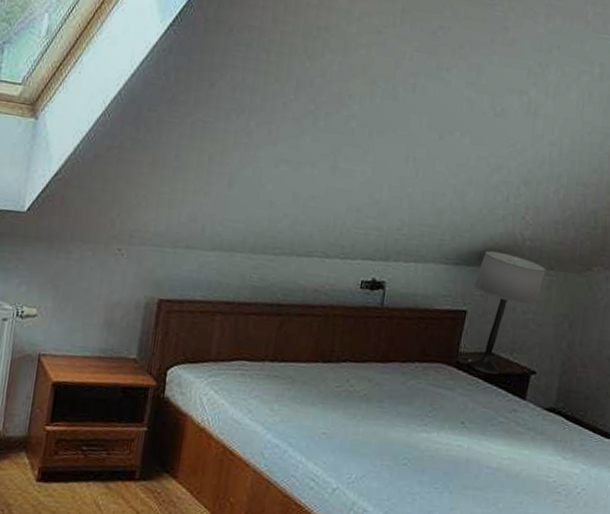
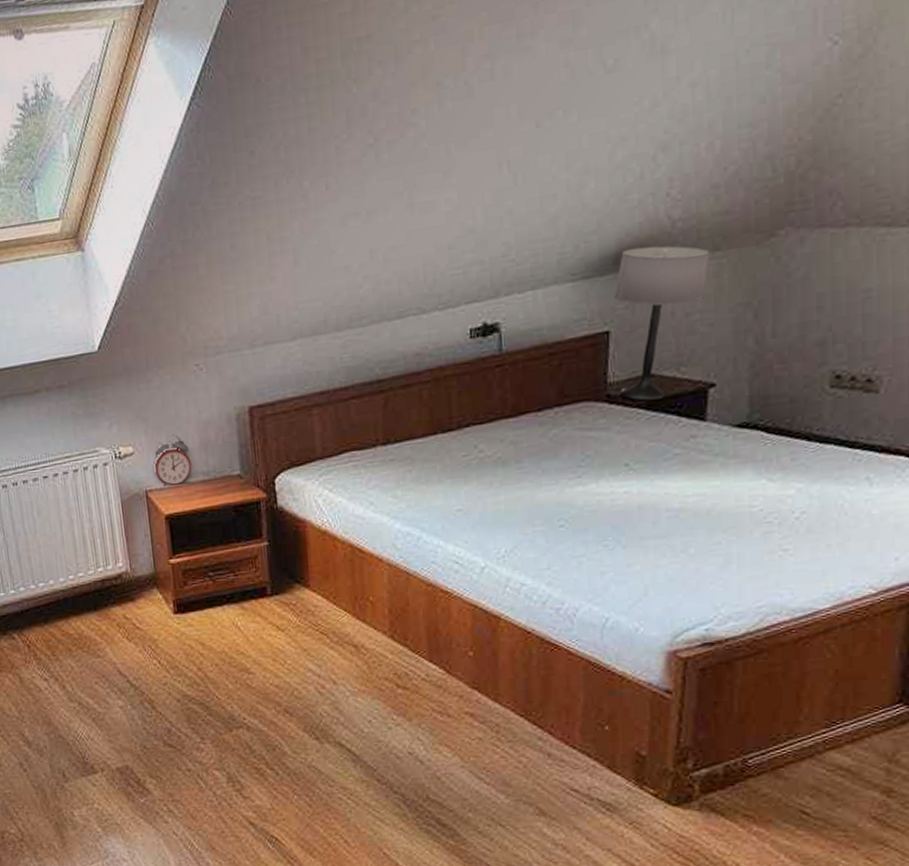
alarm clock: none [53,306,92,356] -> present [153,433,192,488]

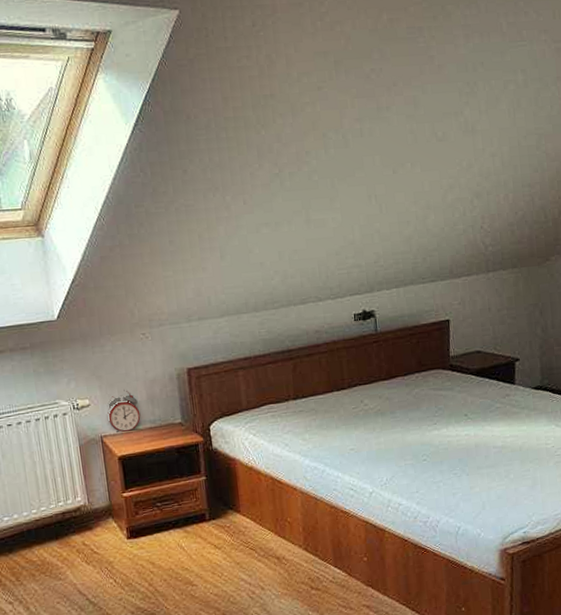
table lamp: present [614,245,710,401] -> none [451,261,511,370]

